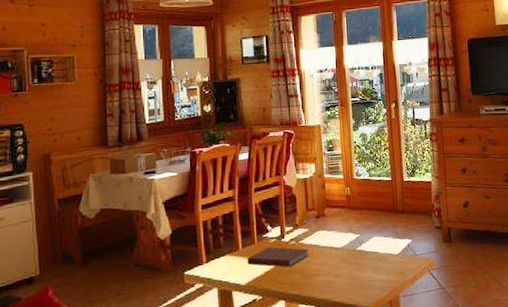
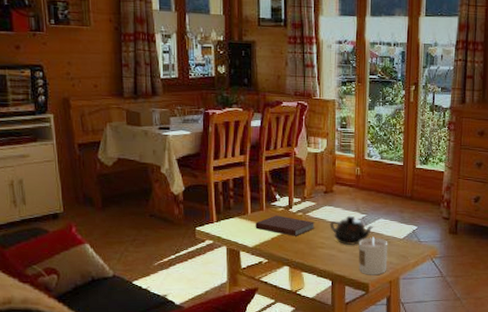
teapot: none [324,237,369,269] -> present [330,215,374,245]
candle: none [354,256,386,298] -> present [358,236,388,276]

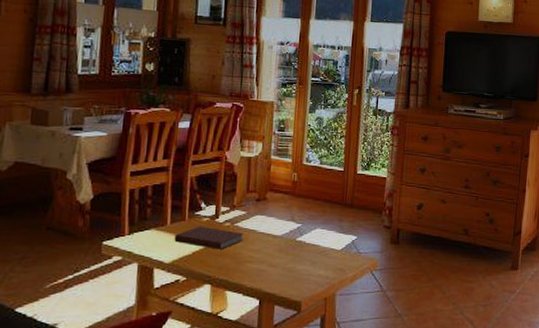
teapot: present [330,215,374,245] -> none [260,225,310,258]
candle: present [358,236,388,276] -> none [291,248,325,292]

